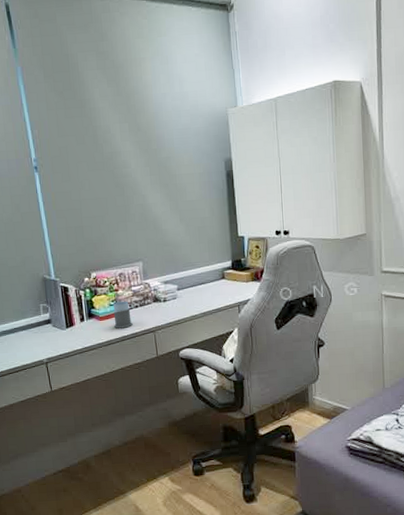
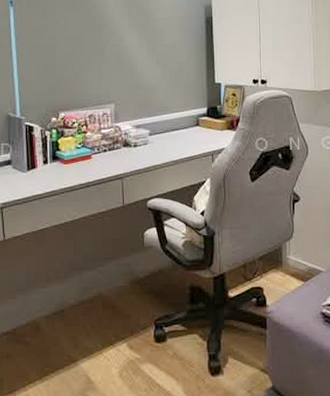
mug: present [113,301,133,329] -> none [80,144,99,173]

